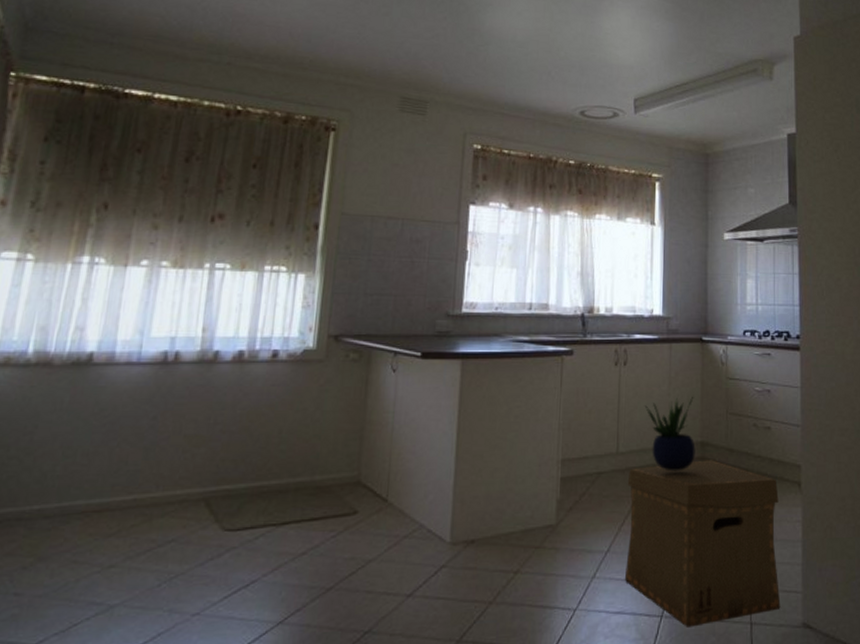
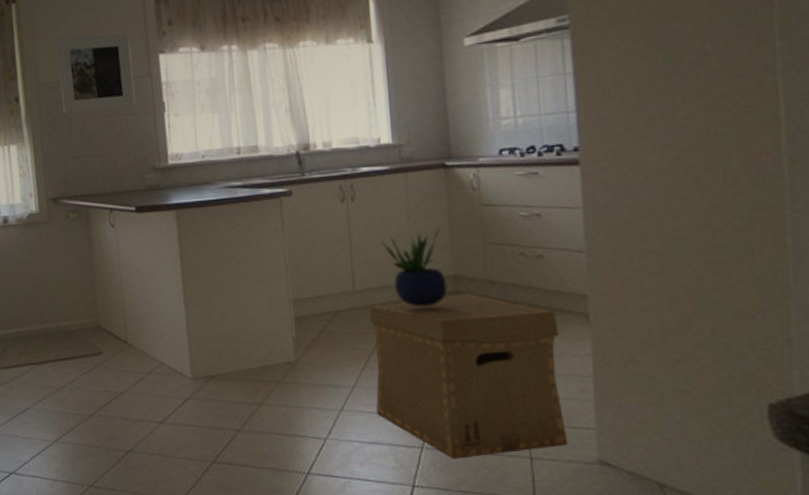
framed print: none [363,173,444,252] -> present [56,33,136,114]

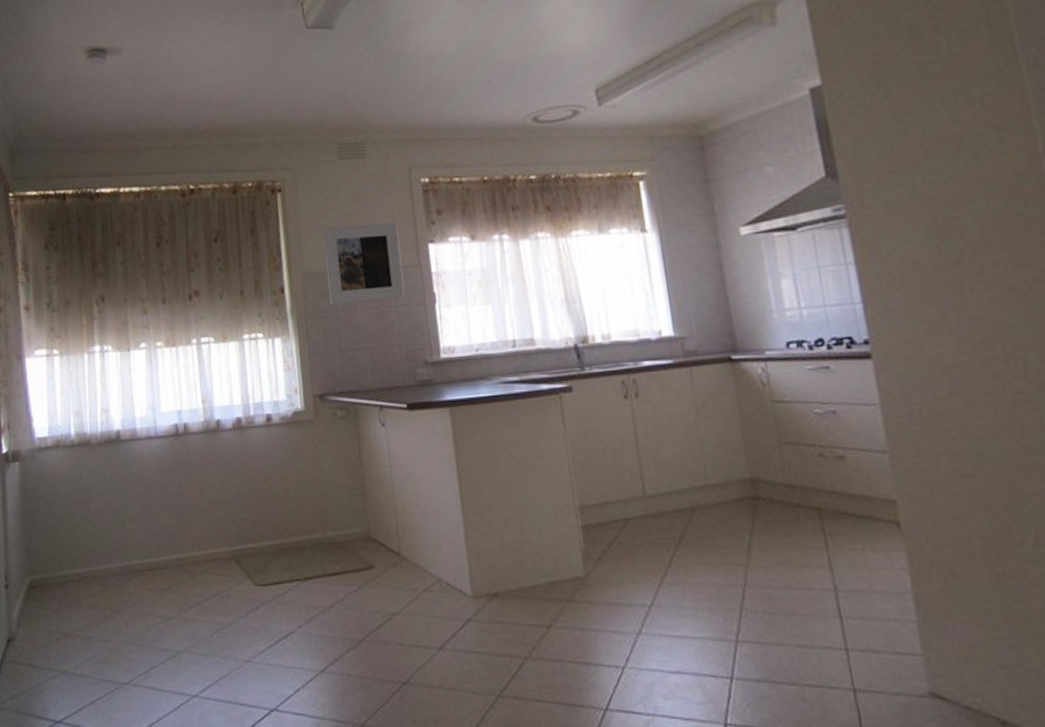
cardboard box: present [369,293,568,459] -> none [662,499,894,691]
potted plant: present [381,228,448,307] -> none [670,427,745,515]

